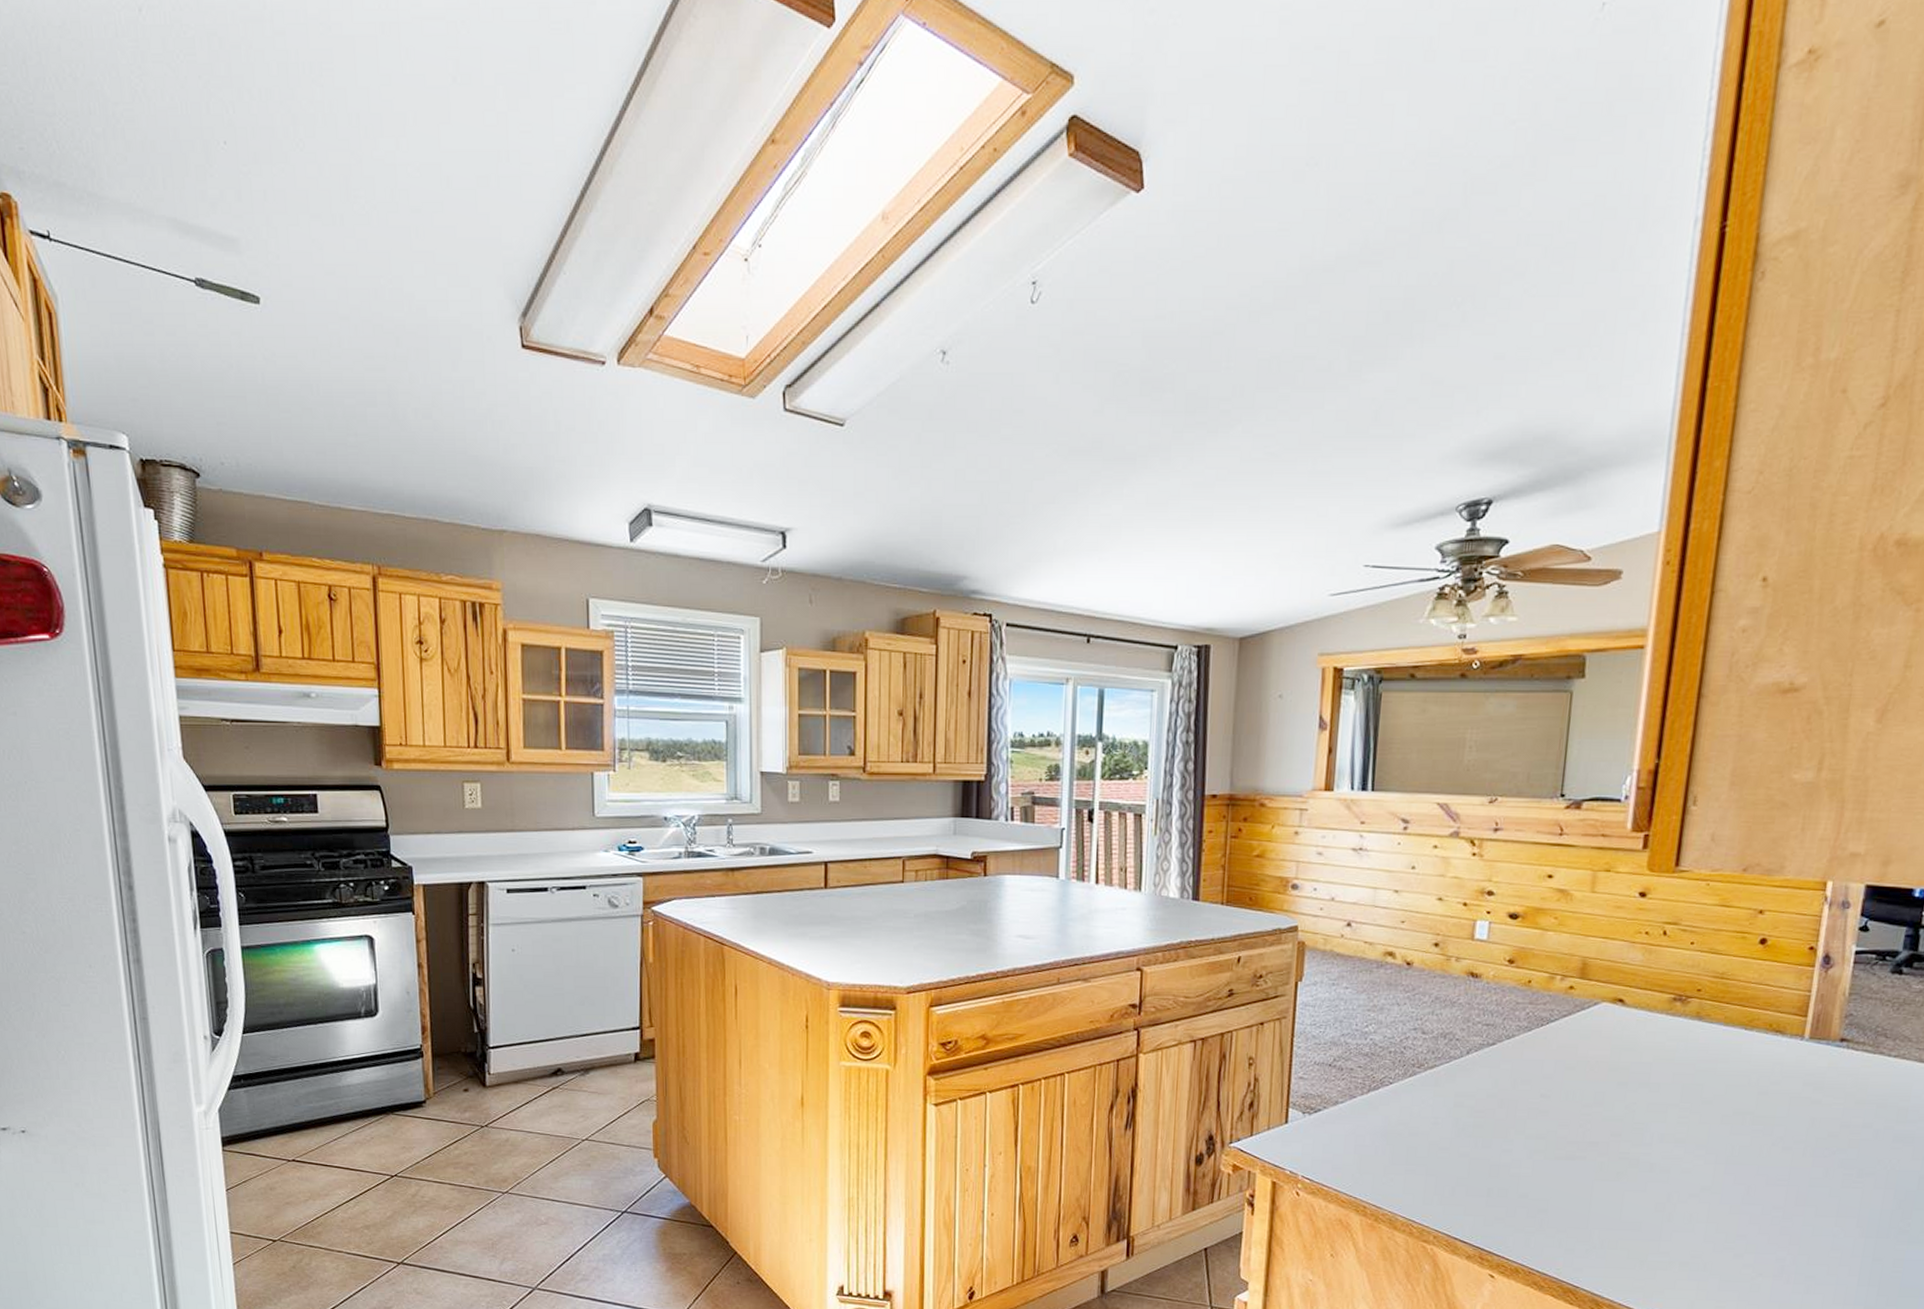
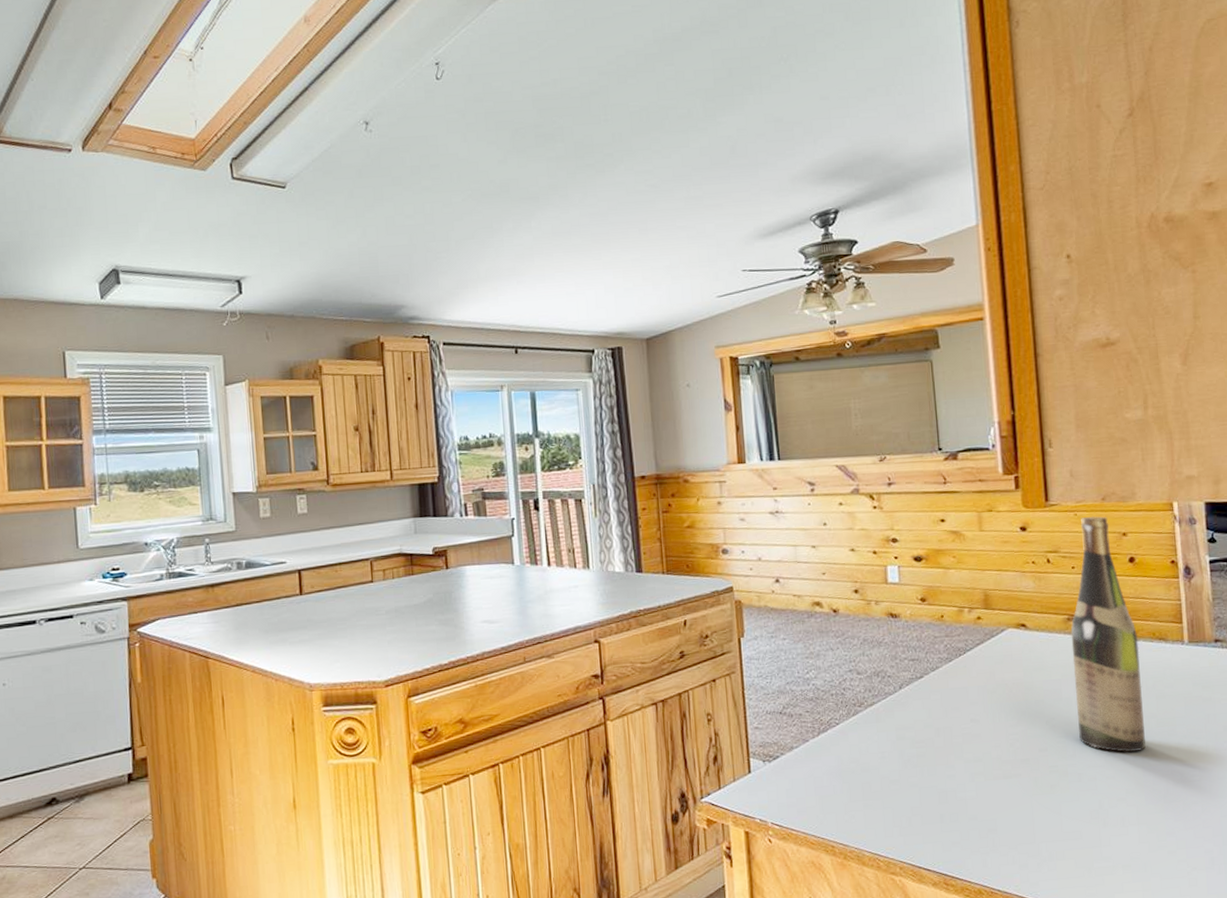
wine bottle: none [1660,888,1752,1148] -> present [1070,516,1146,752]

